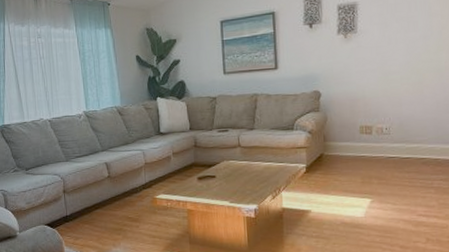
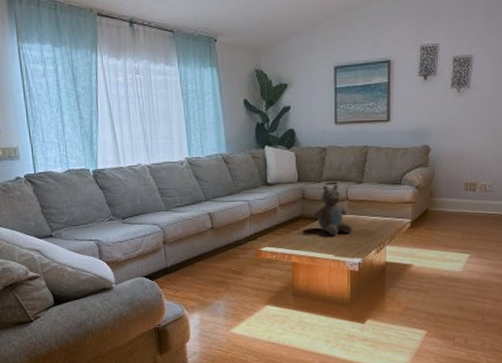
teddy bear: none [206,131,247,182] -> present [313,184,353,236]

